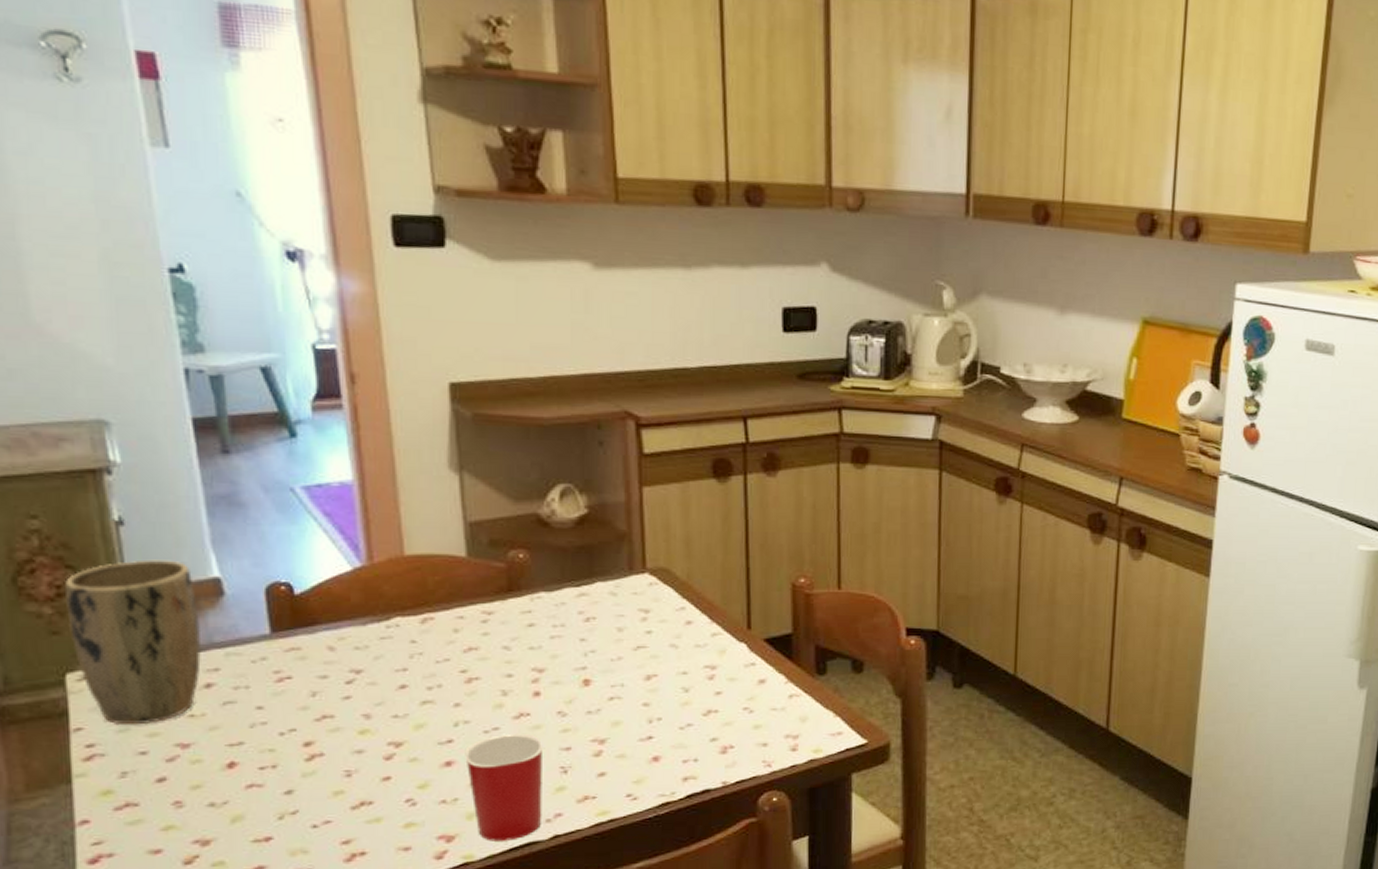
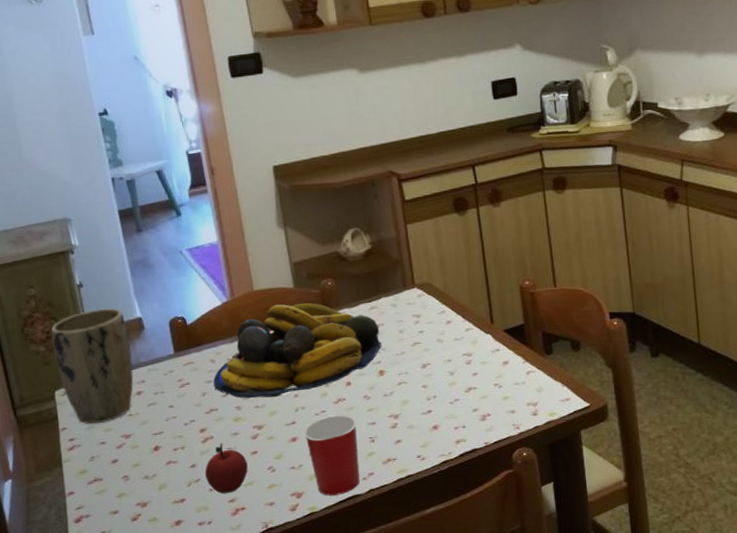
apple: none [306,763,375,833] -> present [204,443,248,494]
fruit bowl: none [329,578,591,705] -> present [213,303,382,399]

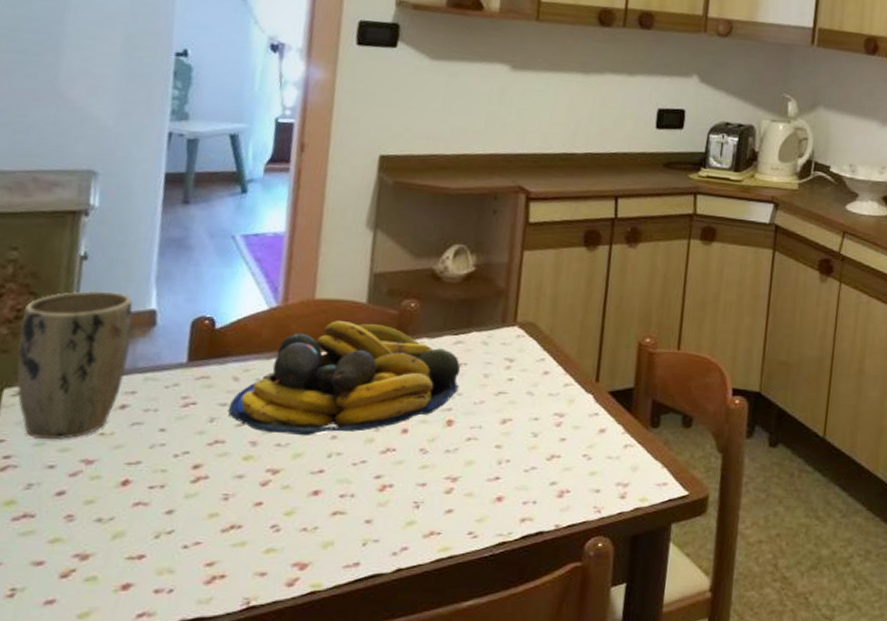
apple: present [204,443,248,494] -> none [182,486,246,555]
mug: present [304,413,360,496] -> none [329,467,402,572]

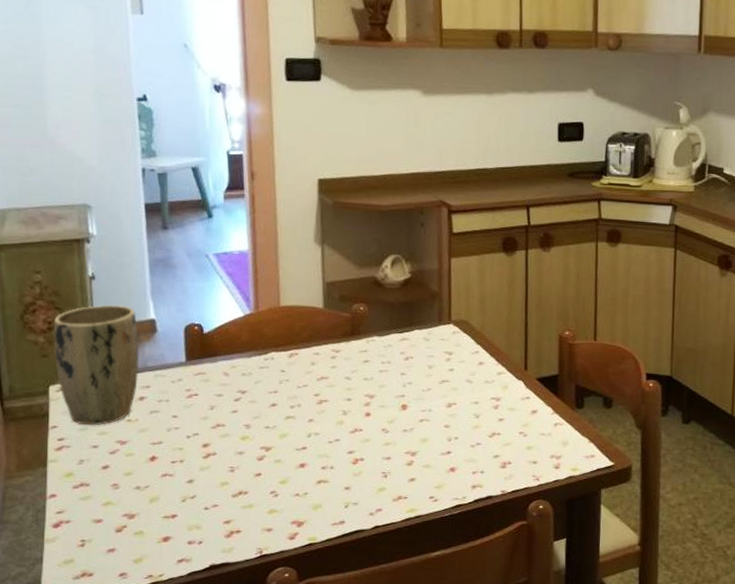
fruit bowl: present [228,321,461,435] -> none [223,324,409,419]

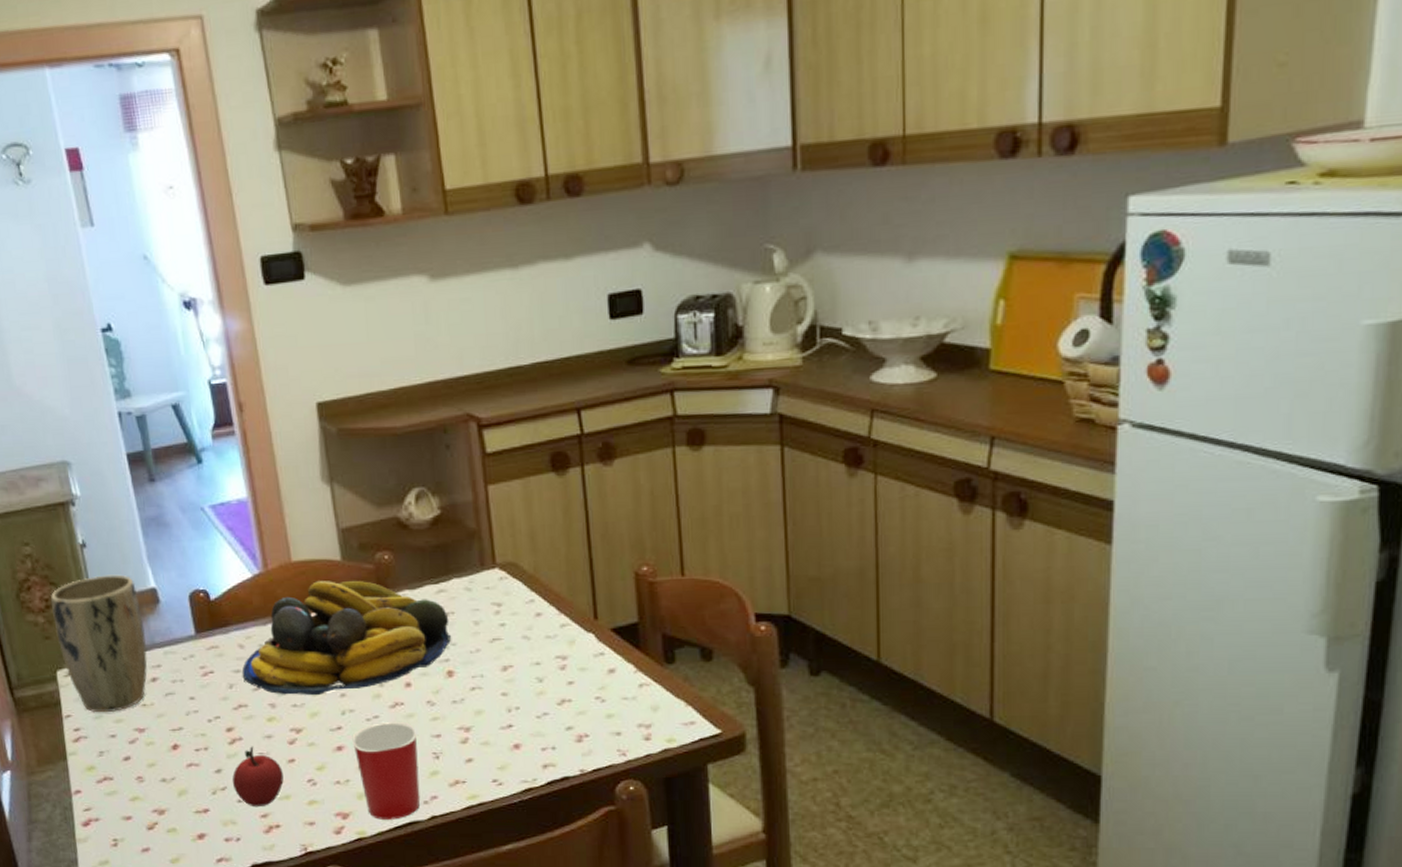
apple: none [201,460,249,515] -> present [232,746,284,808]
fruit bowl: none [223,324,409,419] -> present [241,581,452,695]
mug: none [314,444,370,528] -> present [352,721,421,820]

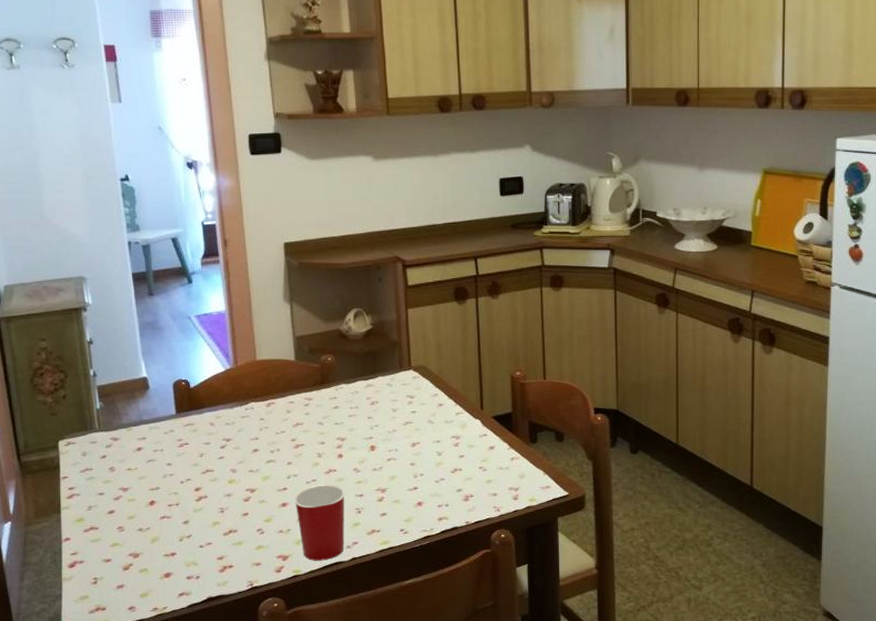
plant pot: present [50,574,148,713] -> none [59,366,136,475]
apple: present [232,746,284,808] -> none [196,502,238,552]
fruit bowl: present [241,581,452,695] -> none [211,375,375,463]

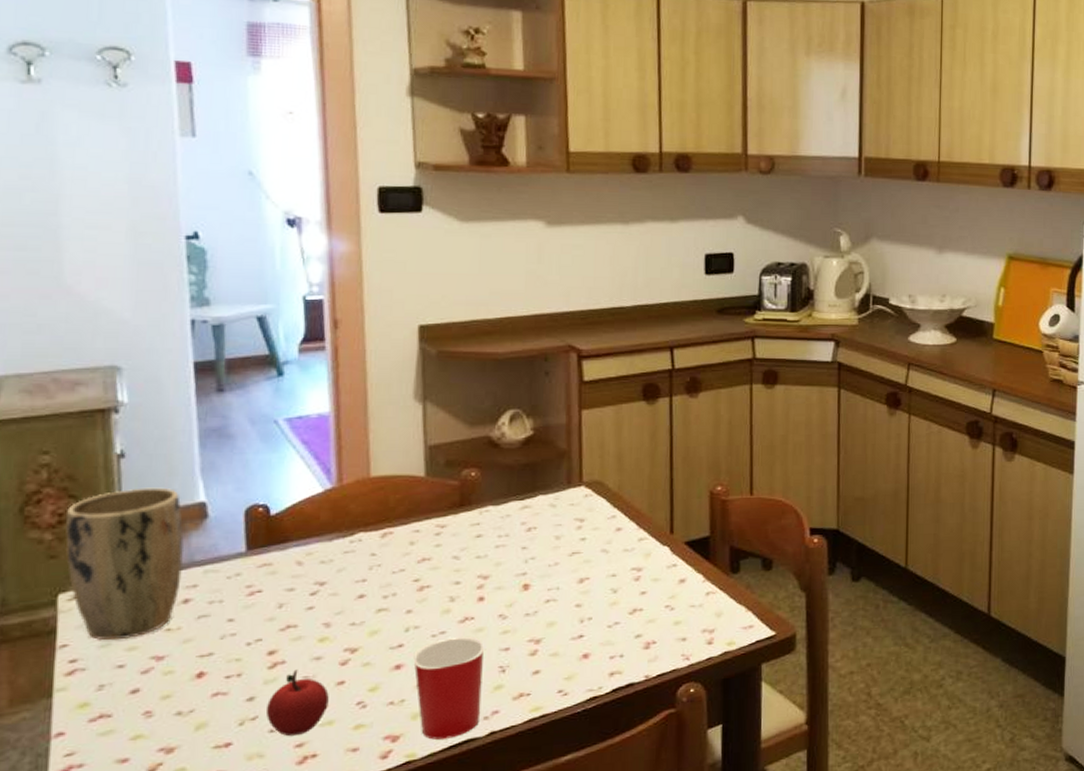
plant pot: none [59,366,136,475] -> present [65,487,185,641]
apple: none [196,502,238,552] -> present [265,669,329,737]

